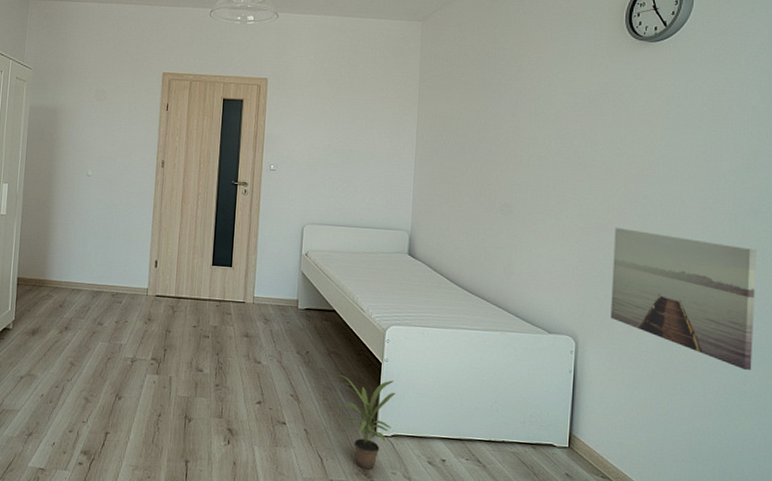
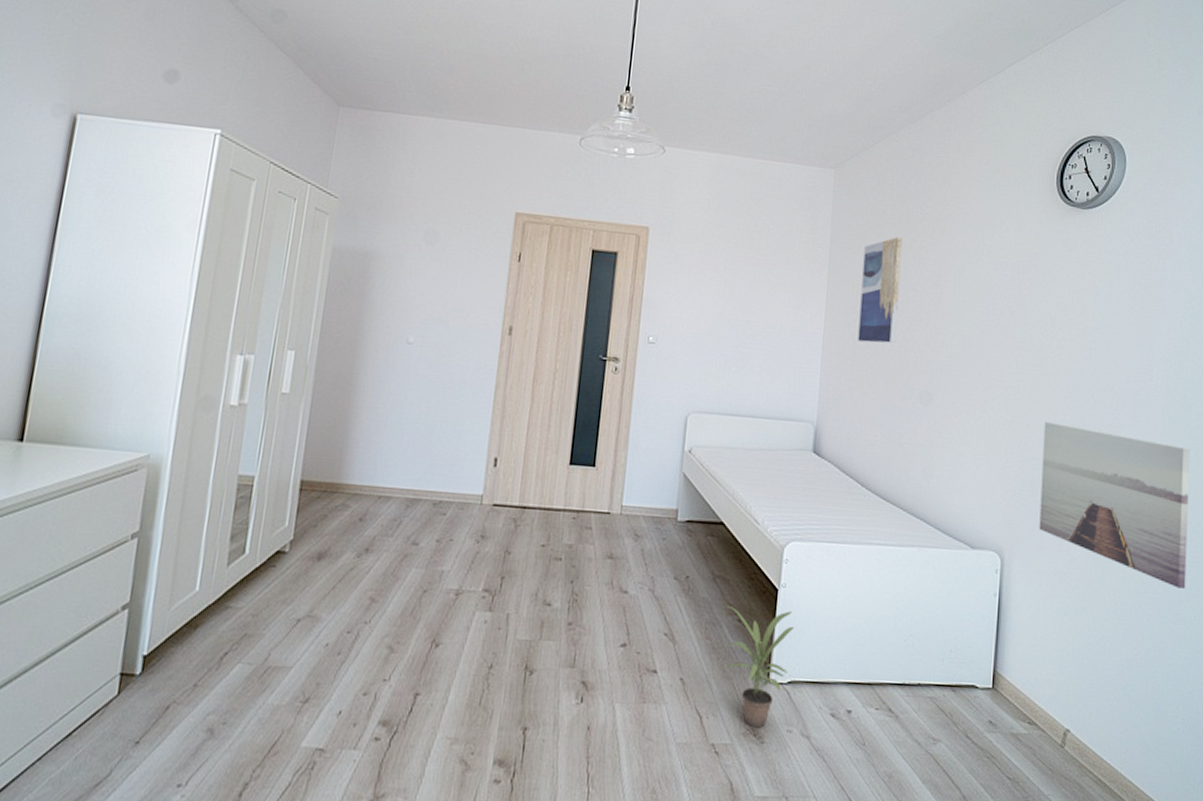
wall art: none [445,75,483,165] -> present [858,236,903,344]

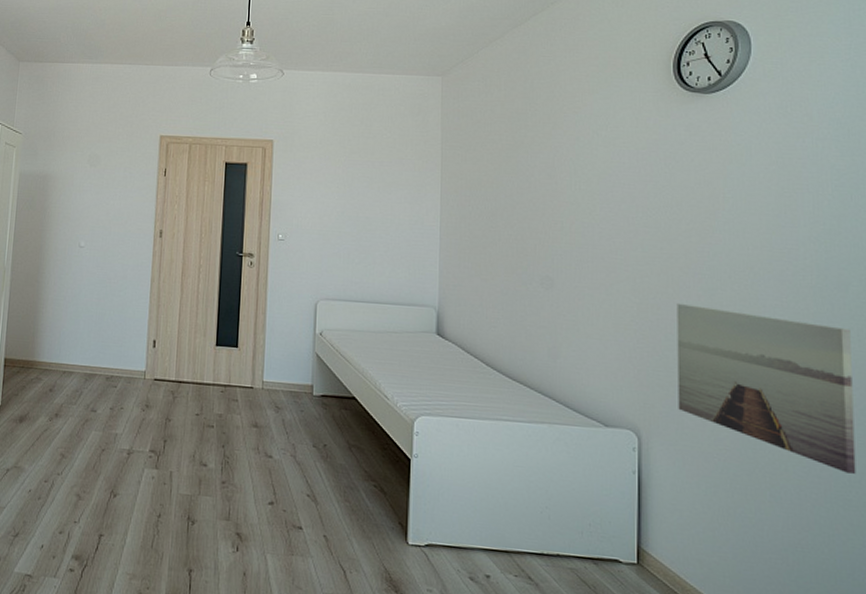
potted plant: present [722,605,795,728] -> none [361,472,429,586]
wall art: present [858,236,903,344] -> none [474,133,513,233]

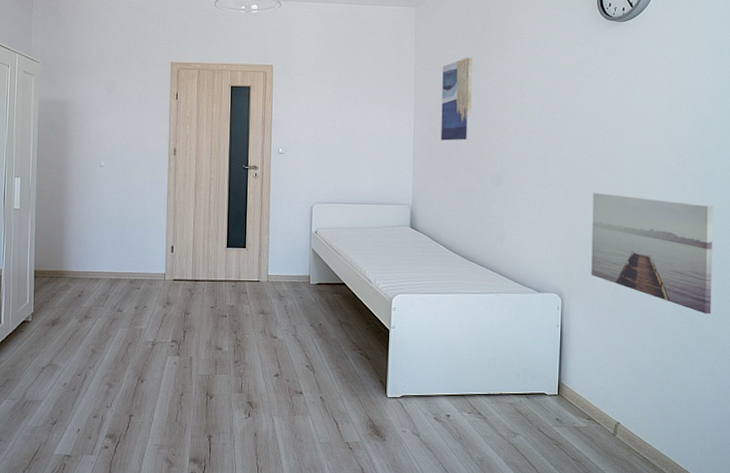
wall art: none [474,133,513,233] -> present [441,56,473,141]

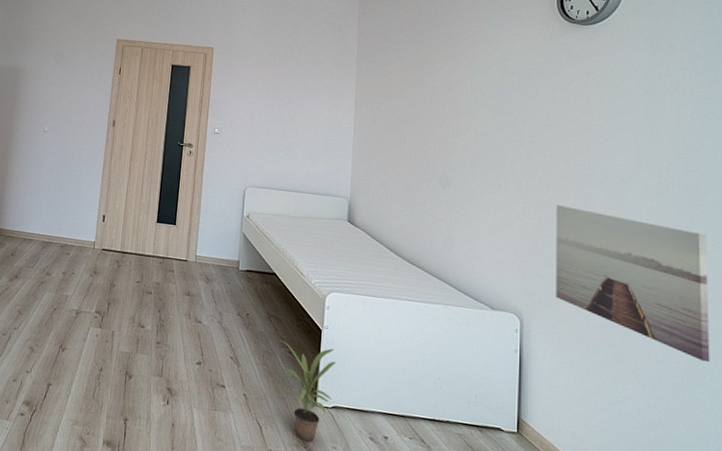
potted plant: none [350,343,404,430] -> present [277,339,337,442]
wall art: present [441,56,473,141] -> none [383,51,419,136]

